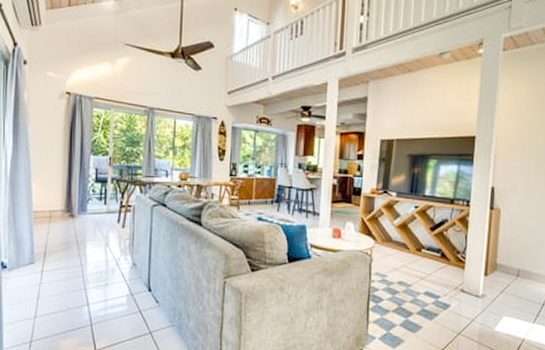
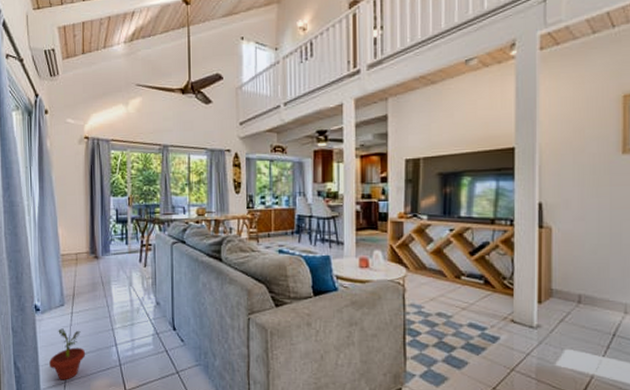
potted plant: none [15,287,55,340] -> present [49,328,86,380]

